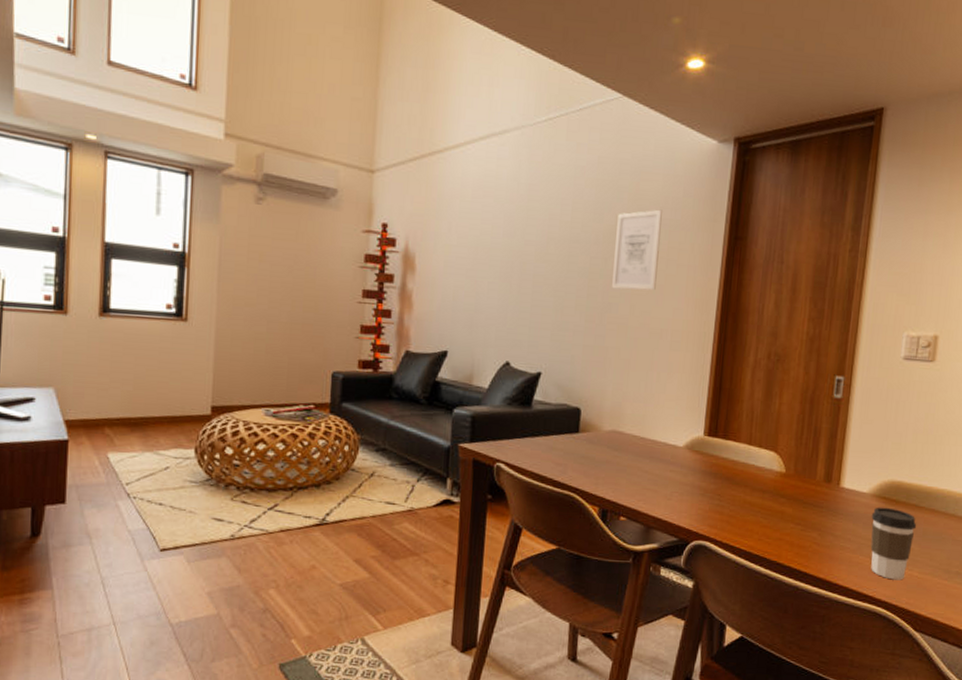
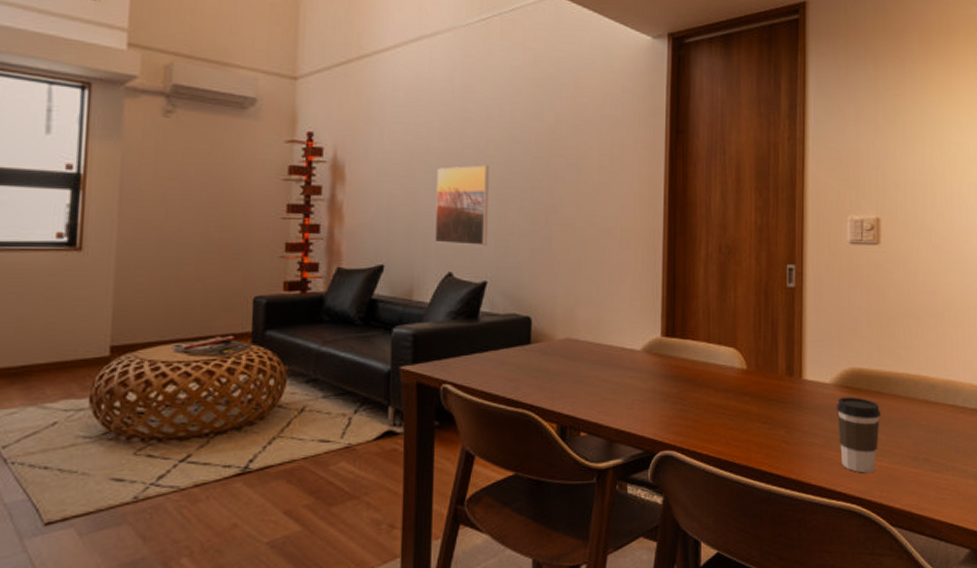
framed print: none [495,262,549,340] -> present [435,165,489,247]
wall art: present [612,209,662,291] -> none [556,106,602,189]

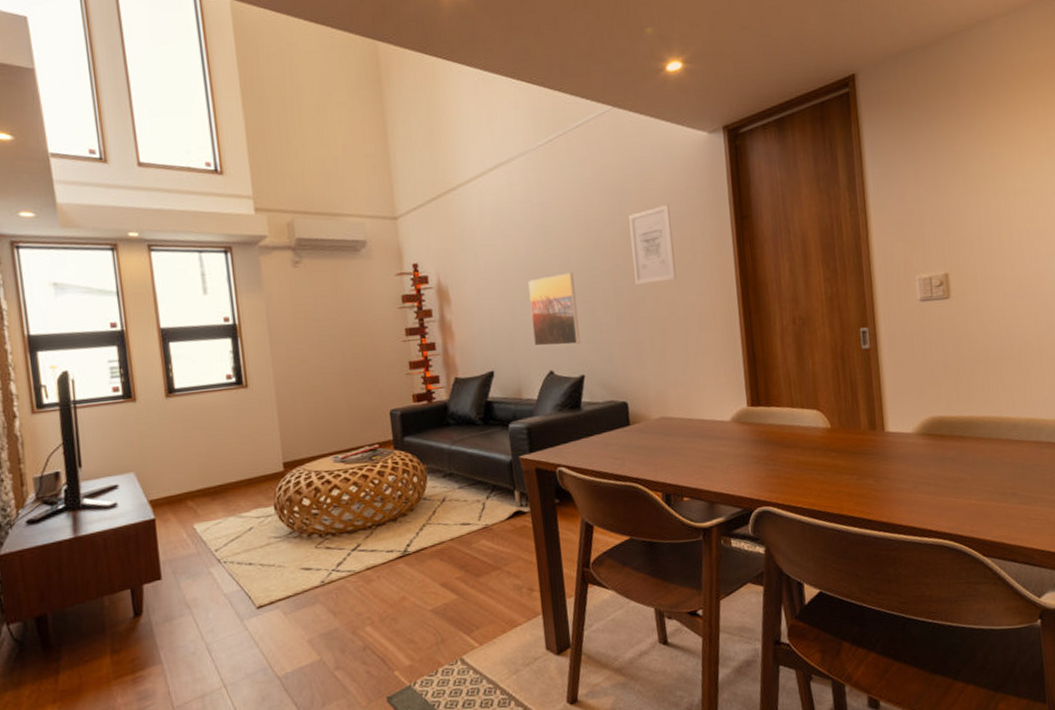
wall art: none [556,106,602,189] -> present [629,204,676,285]
coffee cup: present [836,396,881,473] -> none [920,443,966,512]

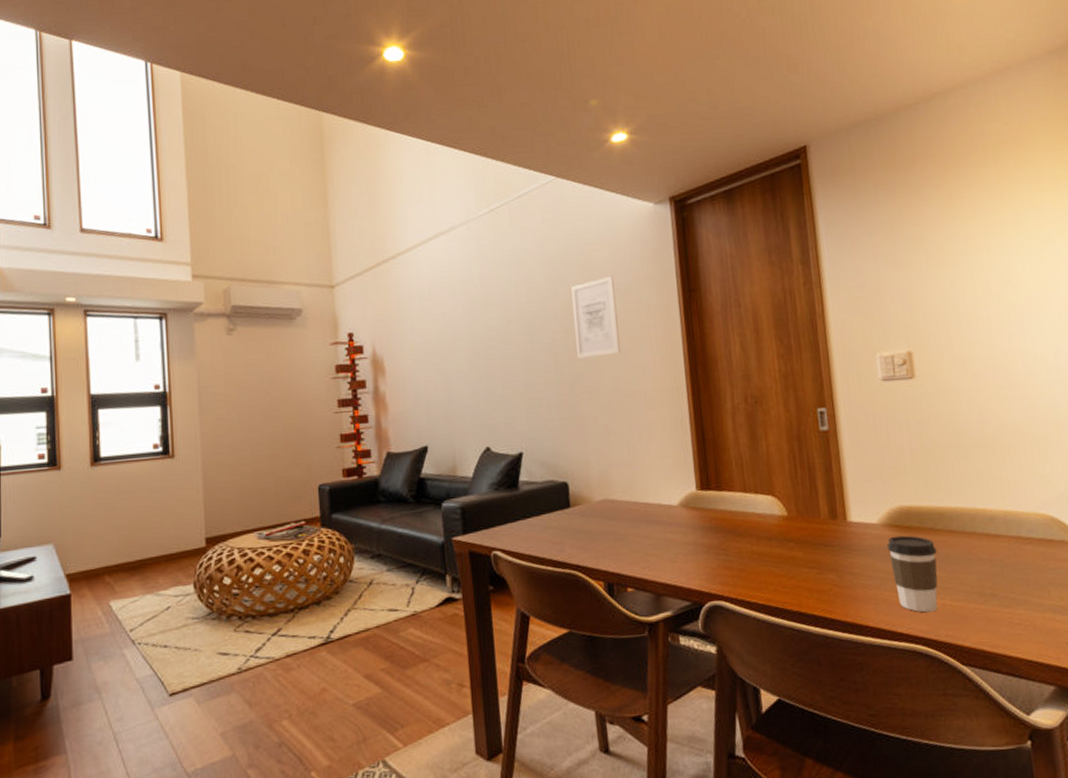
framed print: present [528,272,580,347] -> none [466,344,519,421]
coffee cup: none [920,443,966,512] -> present [886,535,938,613]

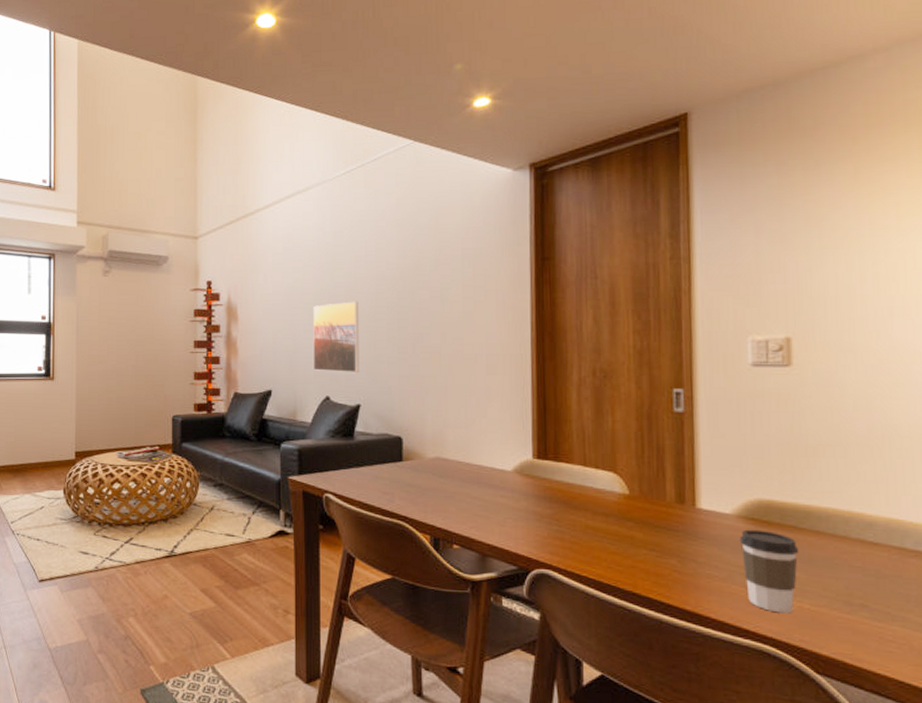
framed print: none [466,344,519,421] -> present [313,301,359,374]
wall art: present [571,275,621,359] -> none [421,240,465,320]

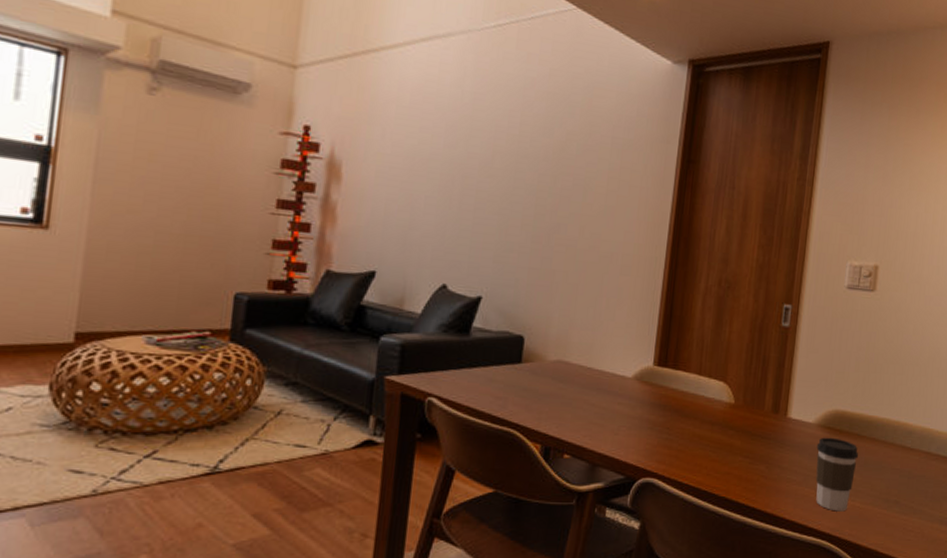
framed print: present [313,301,359,374] -> none [431,175,494,261]

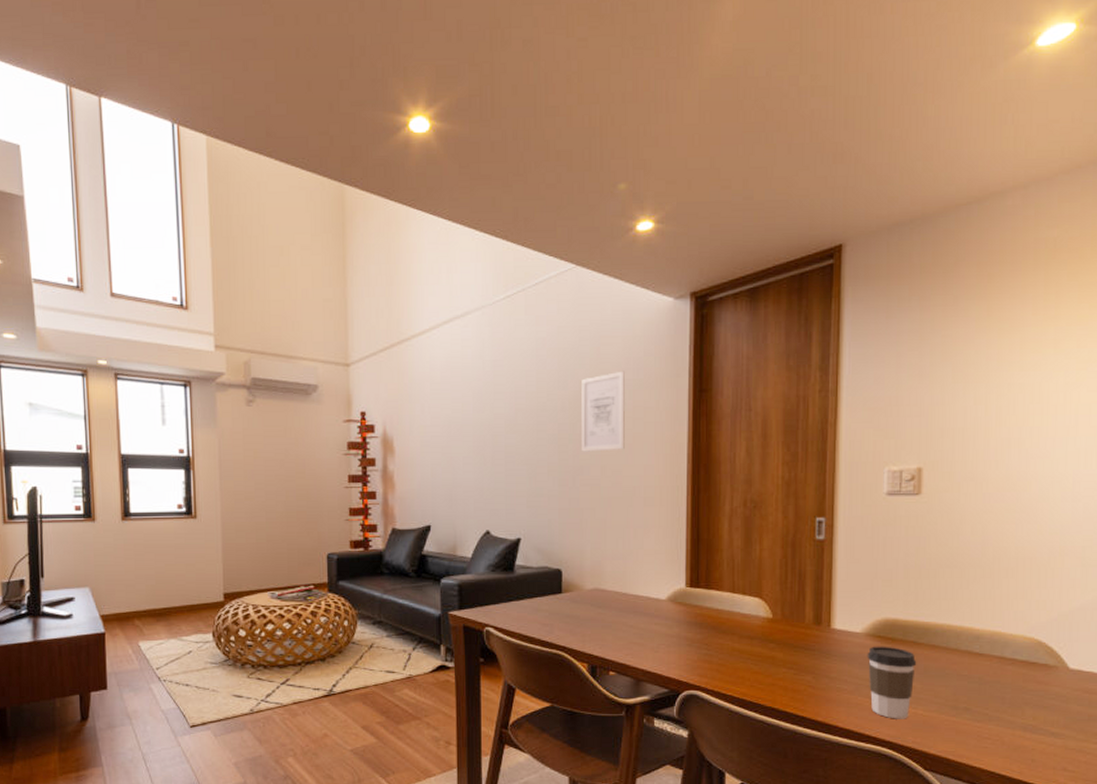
wall art: none [561,127,615,212] -> present [582,371,625,452]

